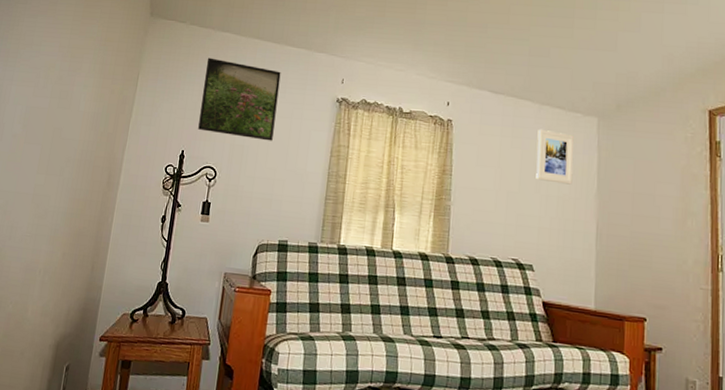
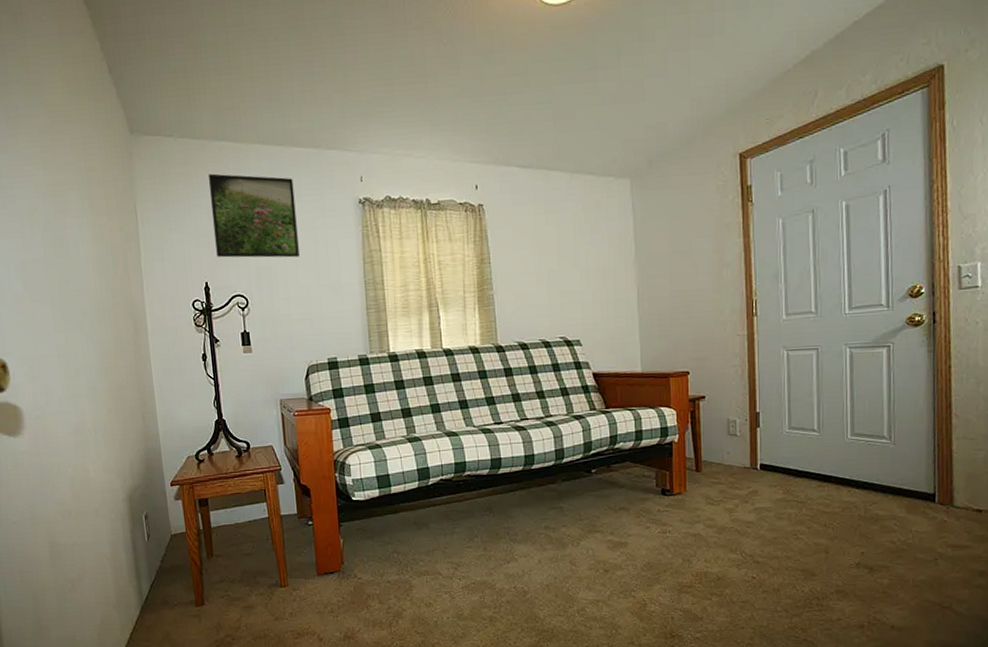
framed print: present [536,130,574,185] -> none [571,200,610,255]

